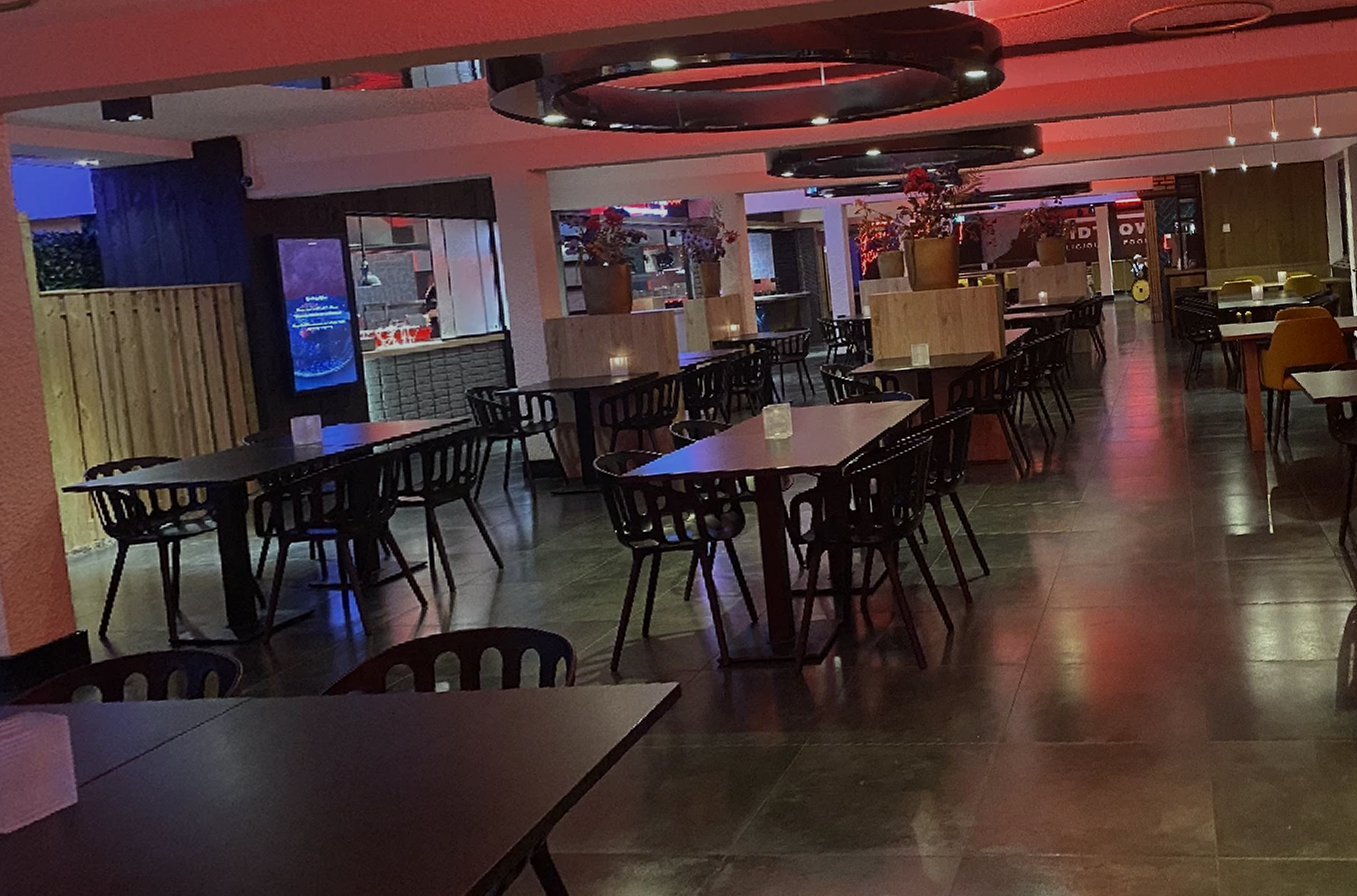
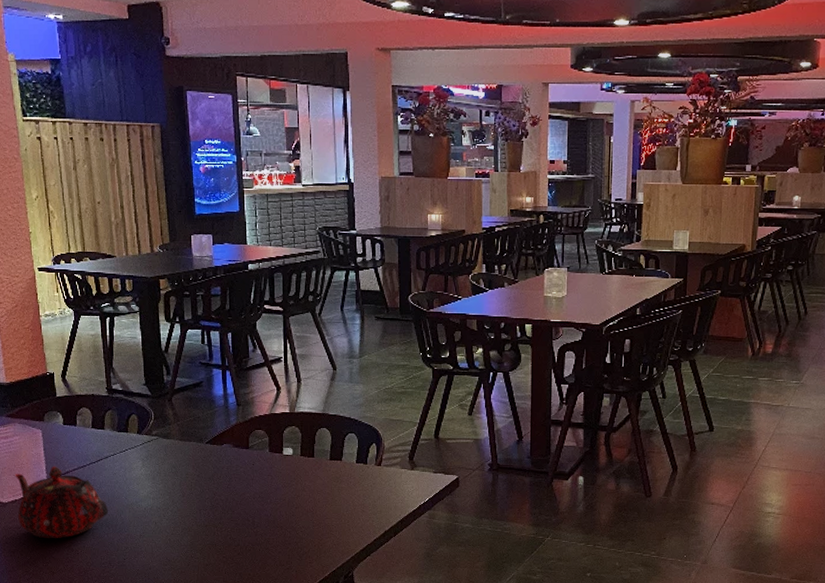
teapot: none [23,764,176,877] -> present [15,466,109,539]

